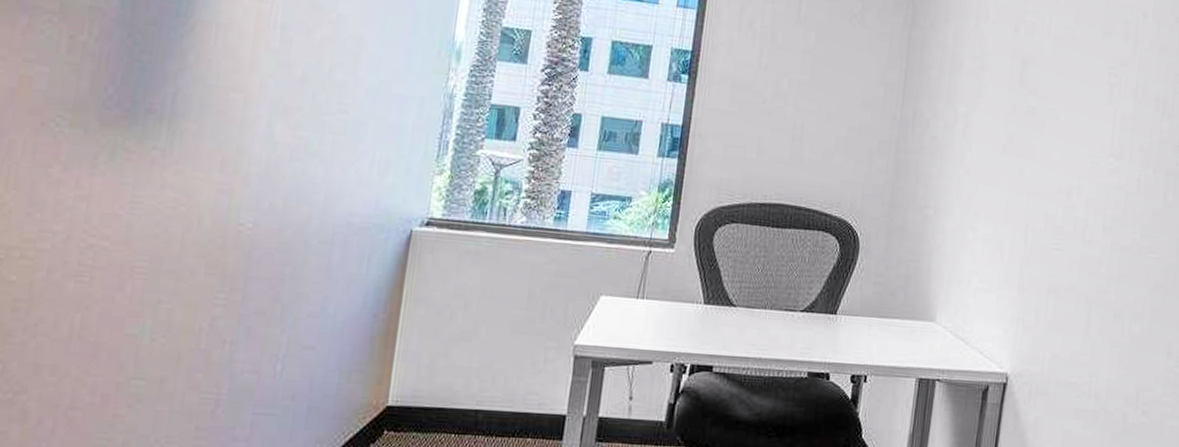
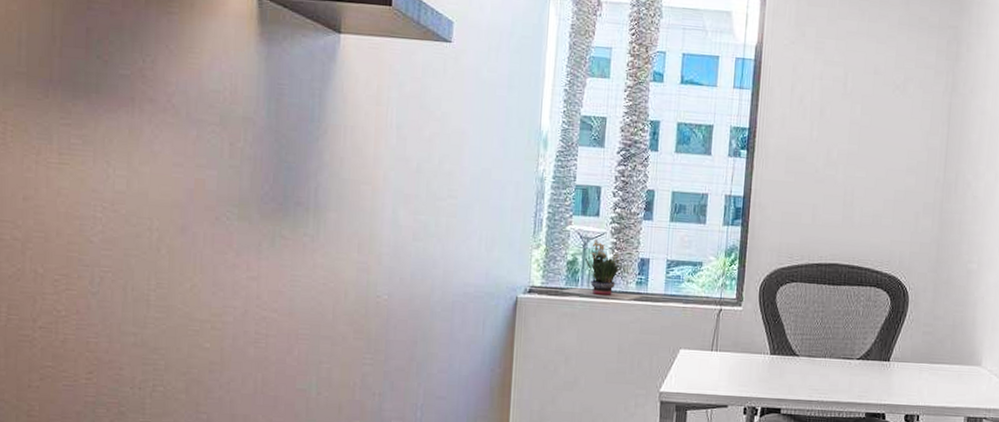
potted flower: none [462,166,563,238] -> present [559,239,644,301]

